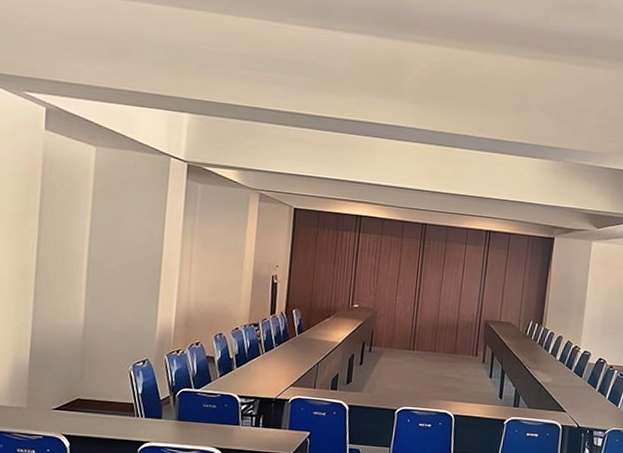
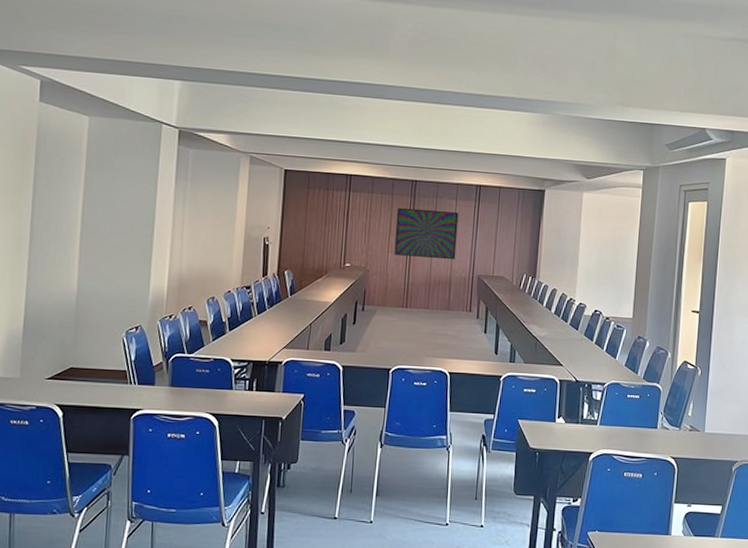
television: none [402,250,468,304] -> present [394,207,459,259]

